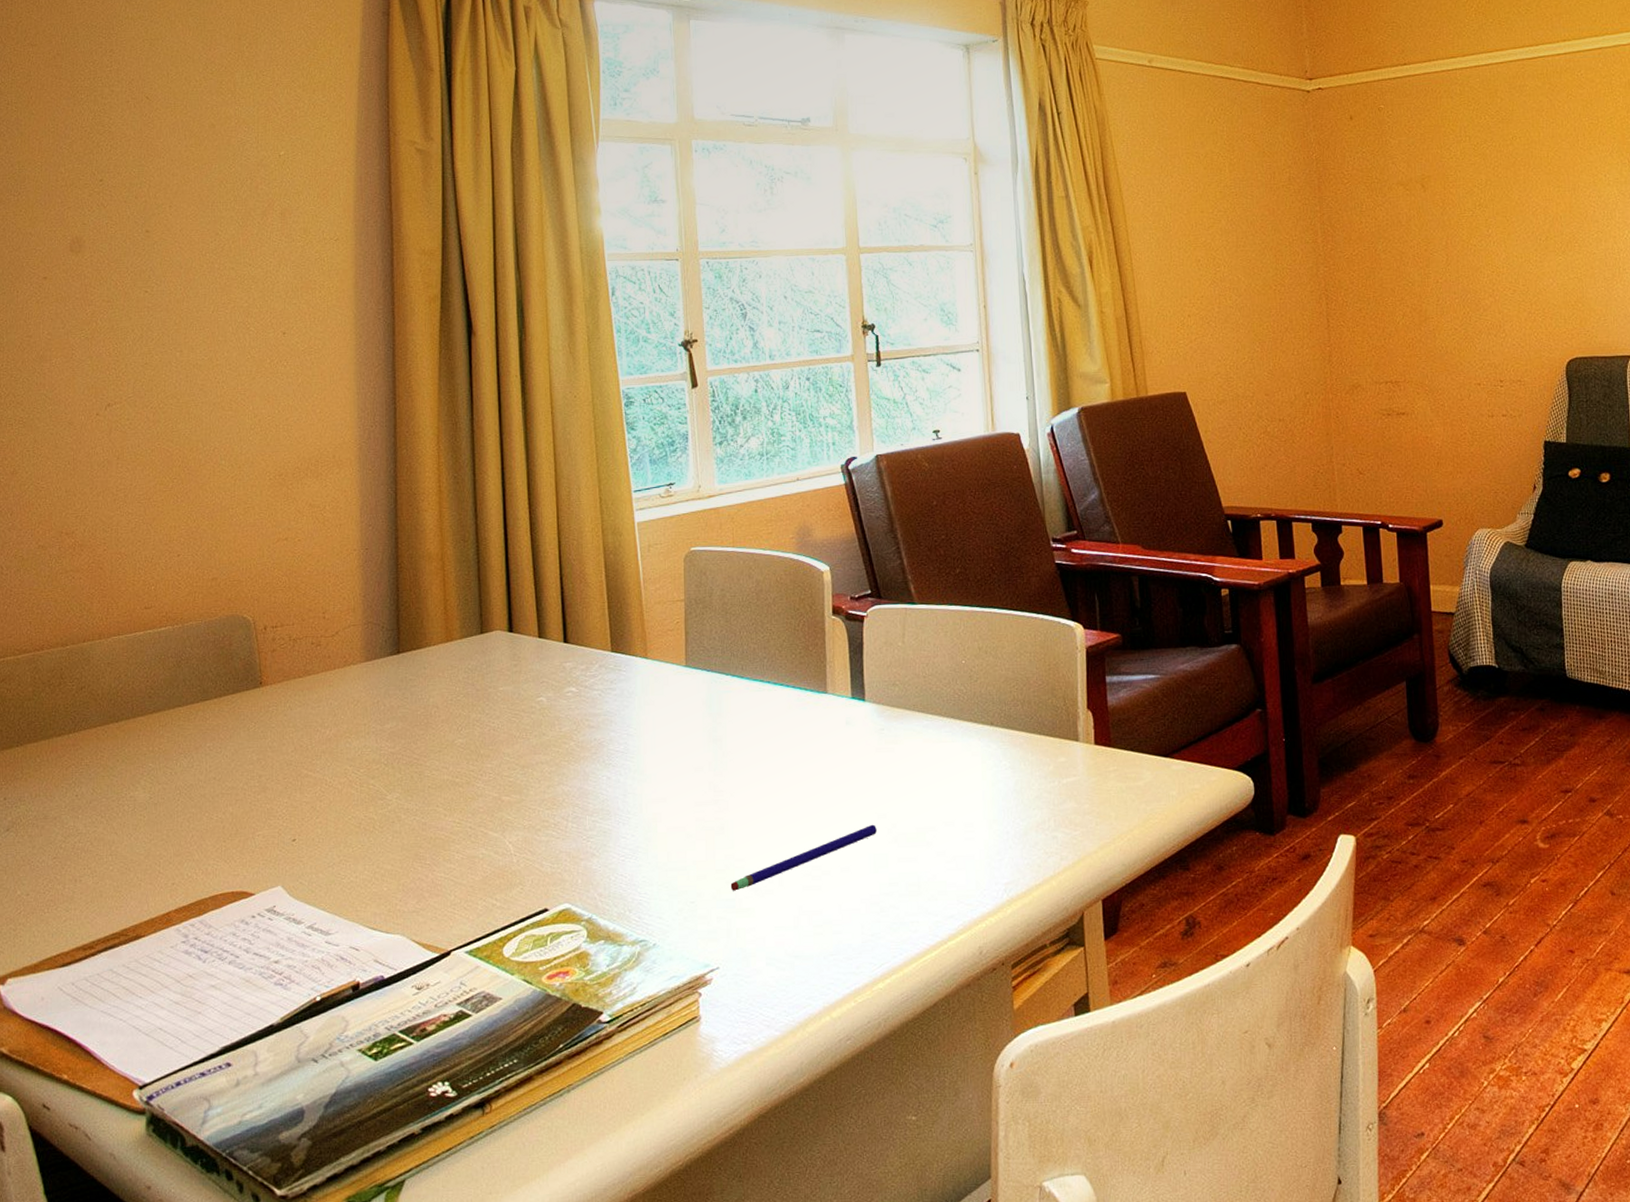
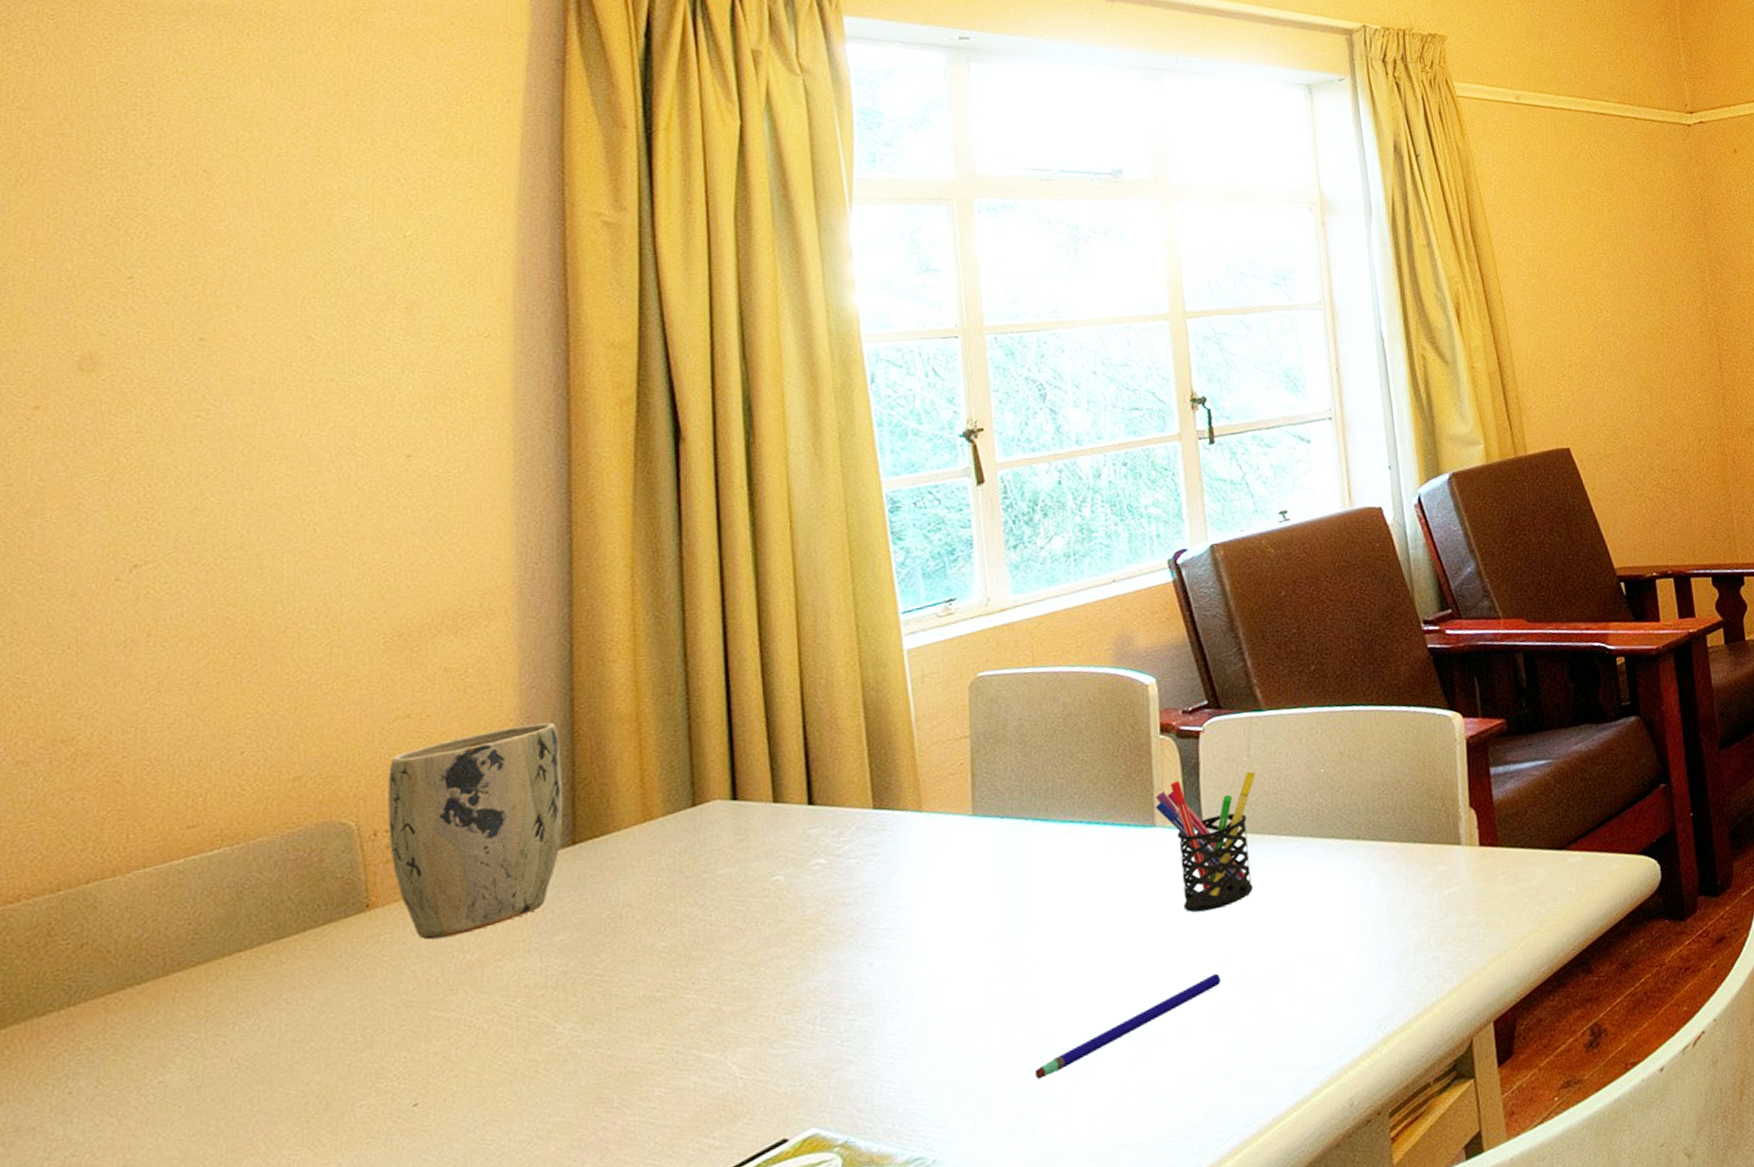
plant pot: none [273,554,391,715] -> present [388,722,563,940]
pen holder: none [828,655,909,771] -> present [1155,771,1256,913]

